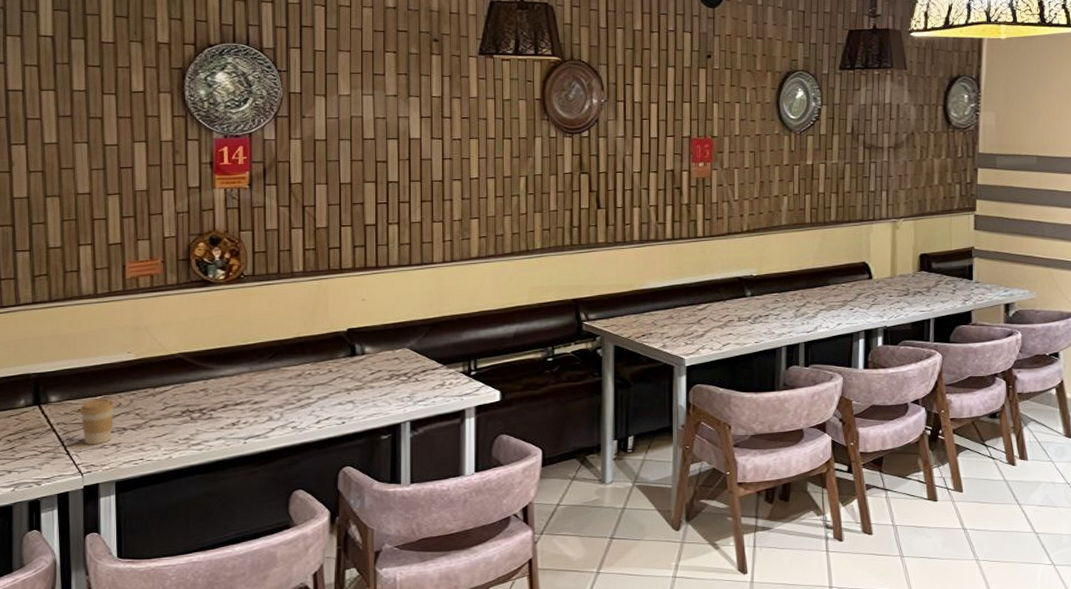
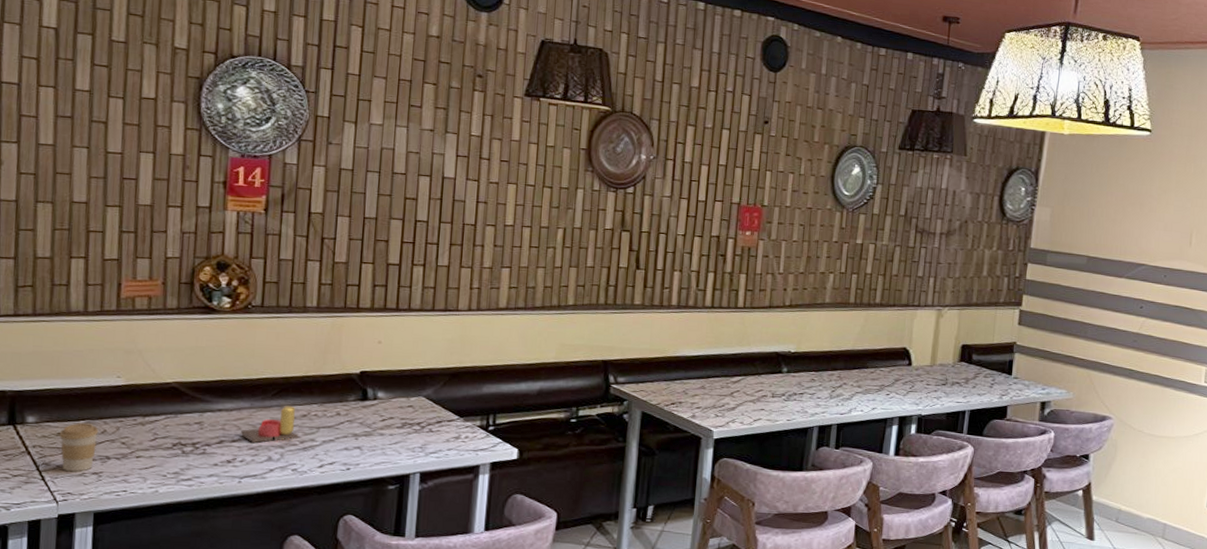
candle: none [242,366,296,404] -> present [240,405,299,443]

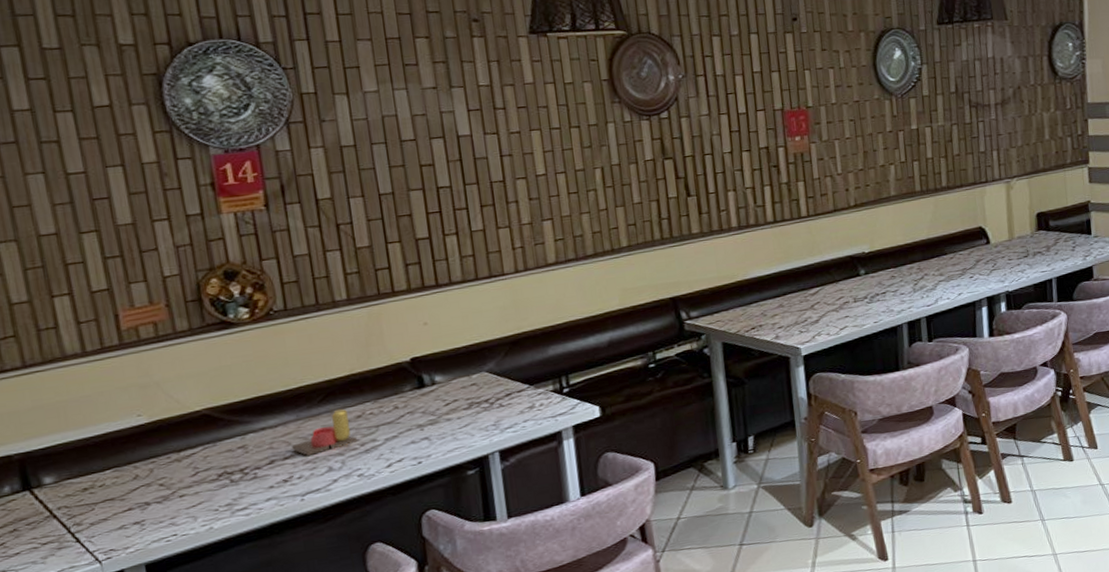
coffee cup: present [59,423,99,472] -> none [84,471,132,527]

